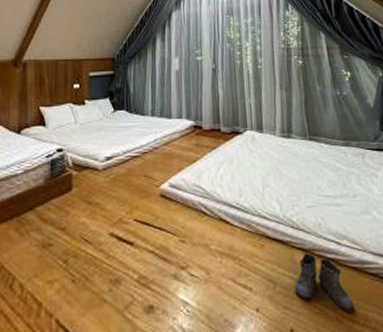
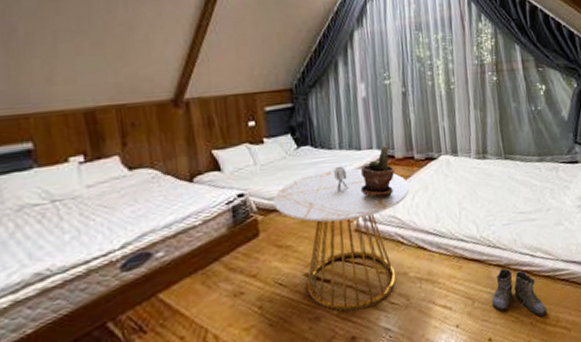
side table: none [88,131,214,278] -> present [273,165,409,312]
potted plant: none [168,115,201,166] -> present [360,145,394,198]

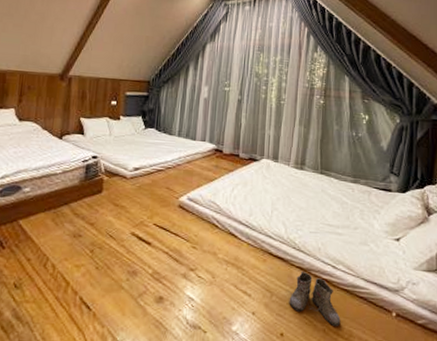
side table: present [273,165,409,312] -> none [118,149,231,275]
potted plant: present [360,145,394,198] -> none [189,140,220,185]

